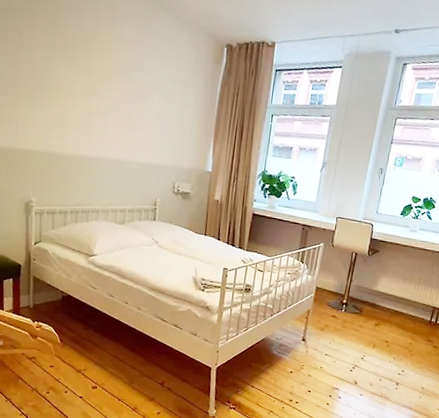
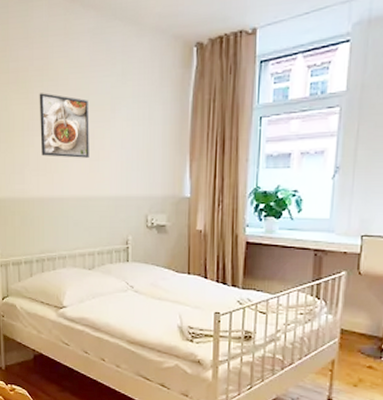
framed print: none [83,61,130,126] -> present [39,93,89,158]

